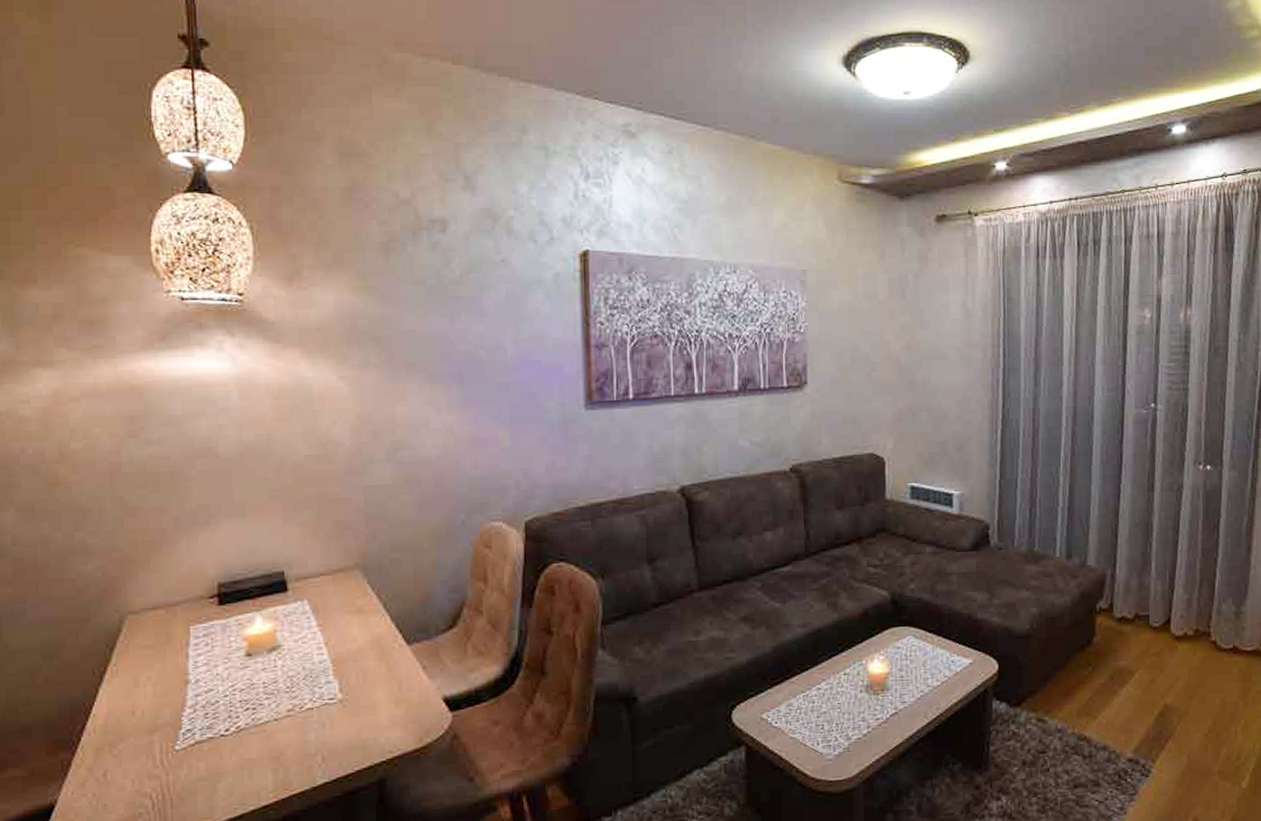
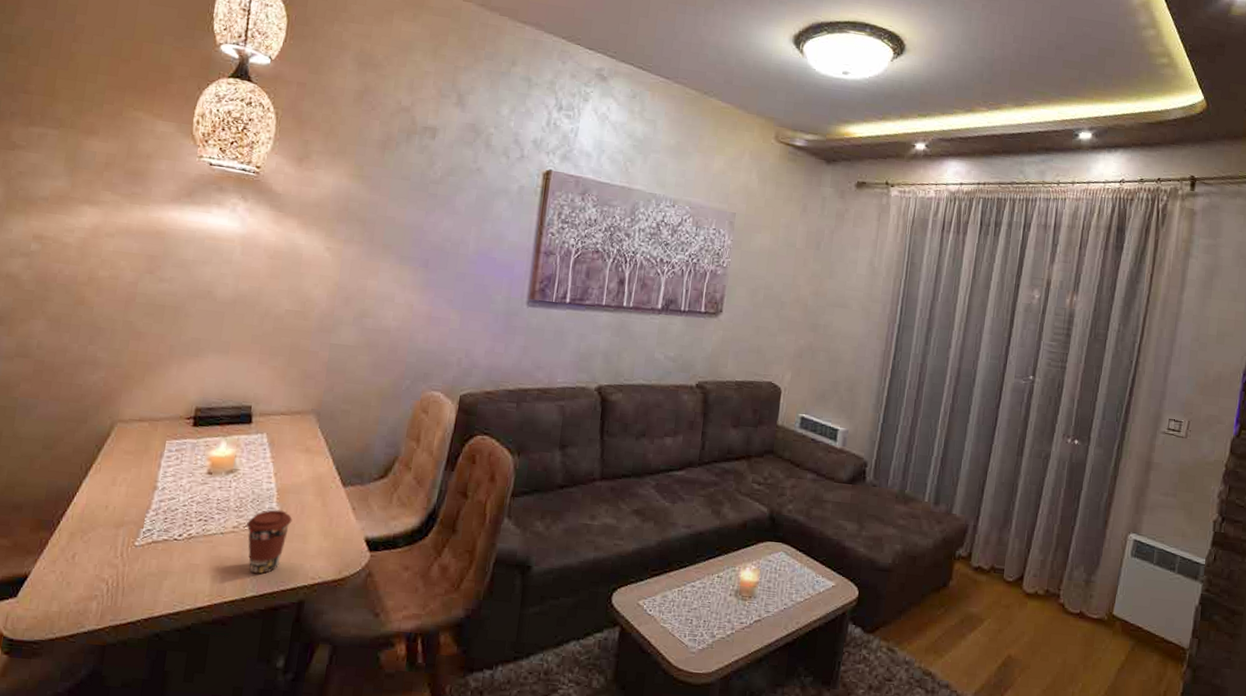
coffee cup: none [303,682,355,758] -> present [246,509,293,574]

